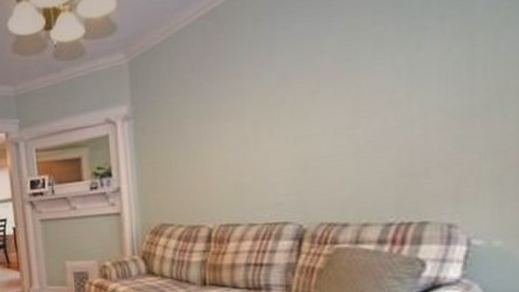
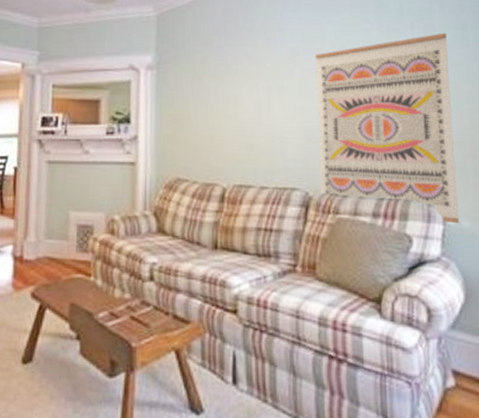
wall art: none [311,17,492,244] -> present [315,32,460,224]

